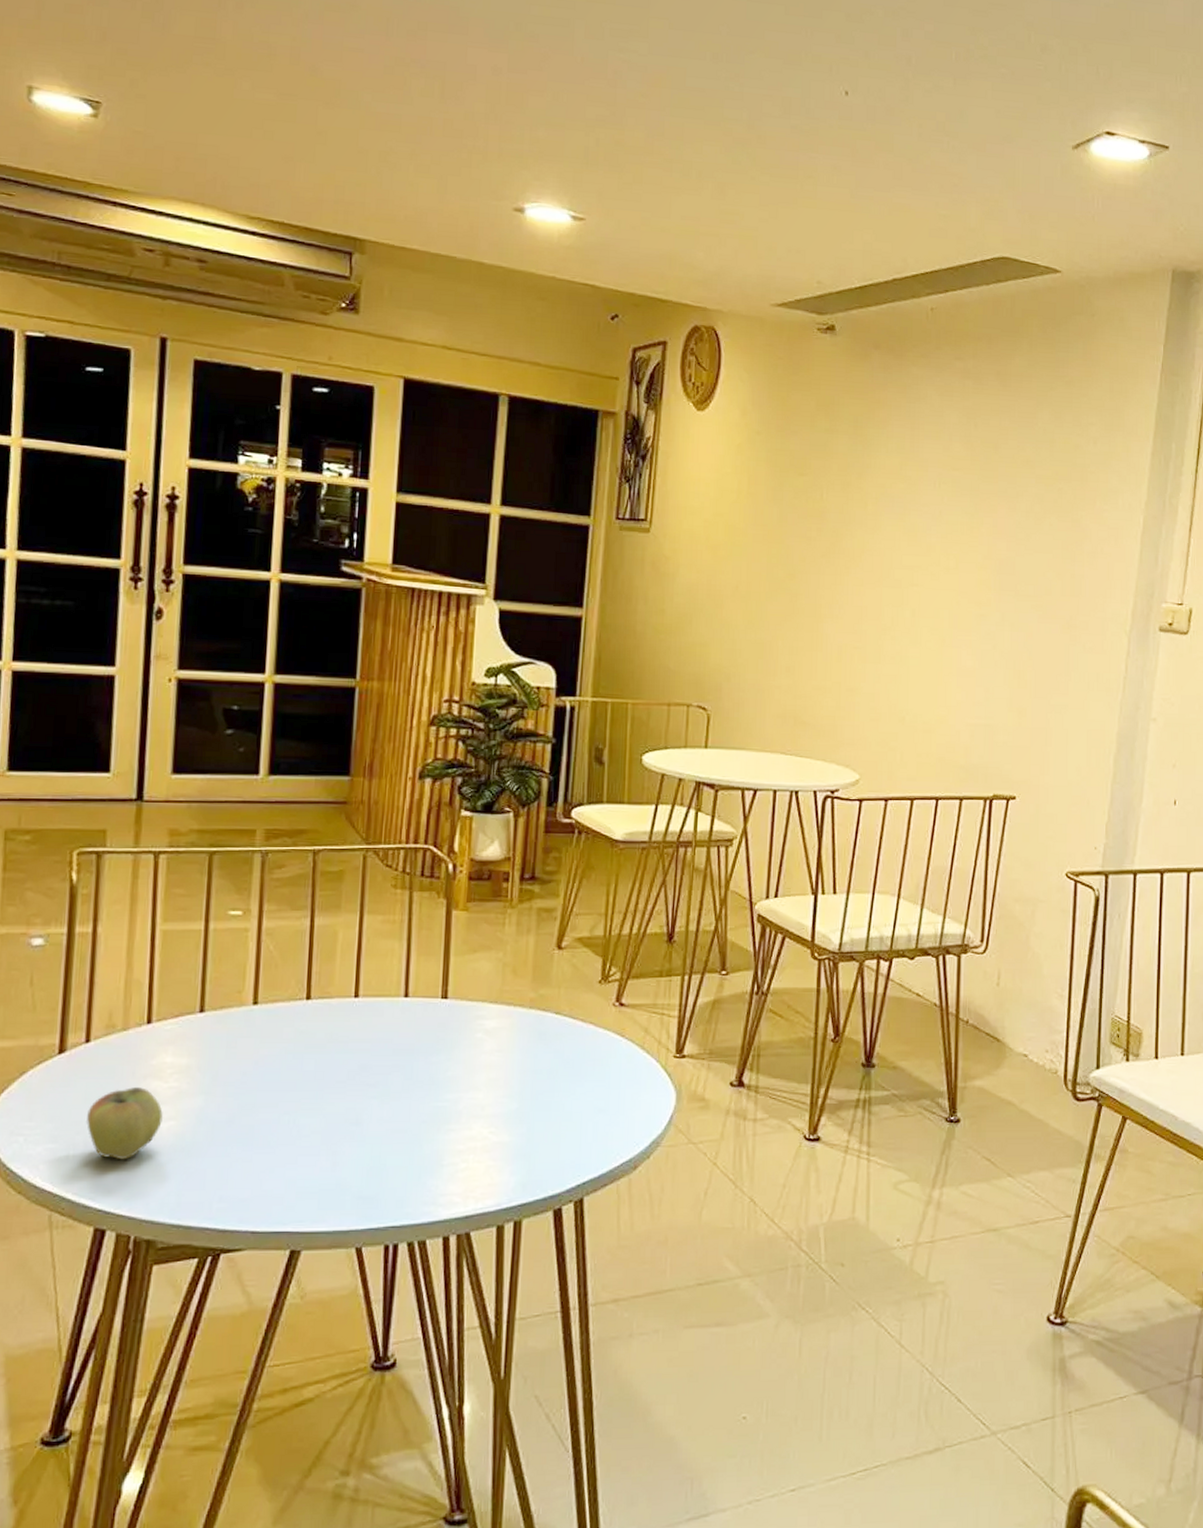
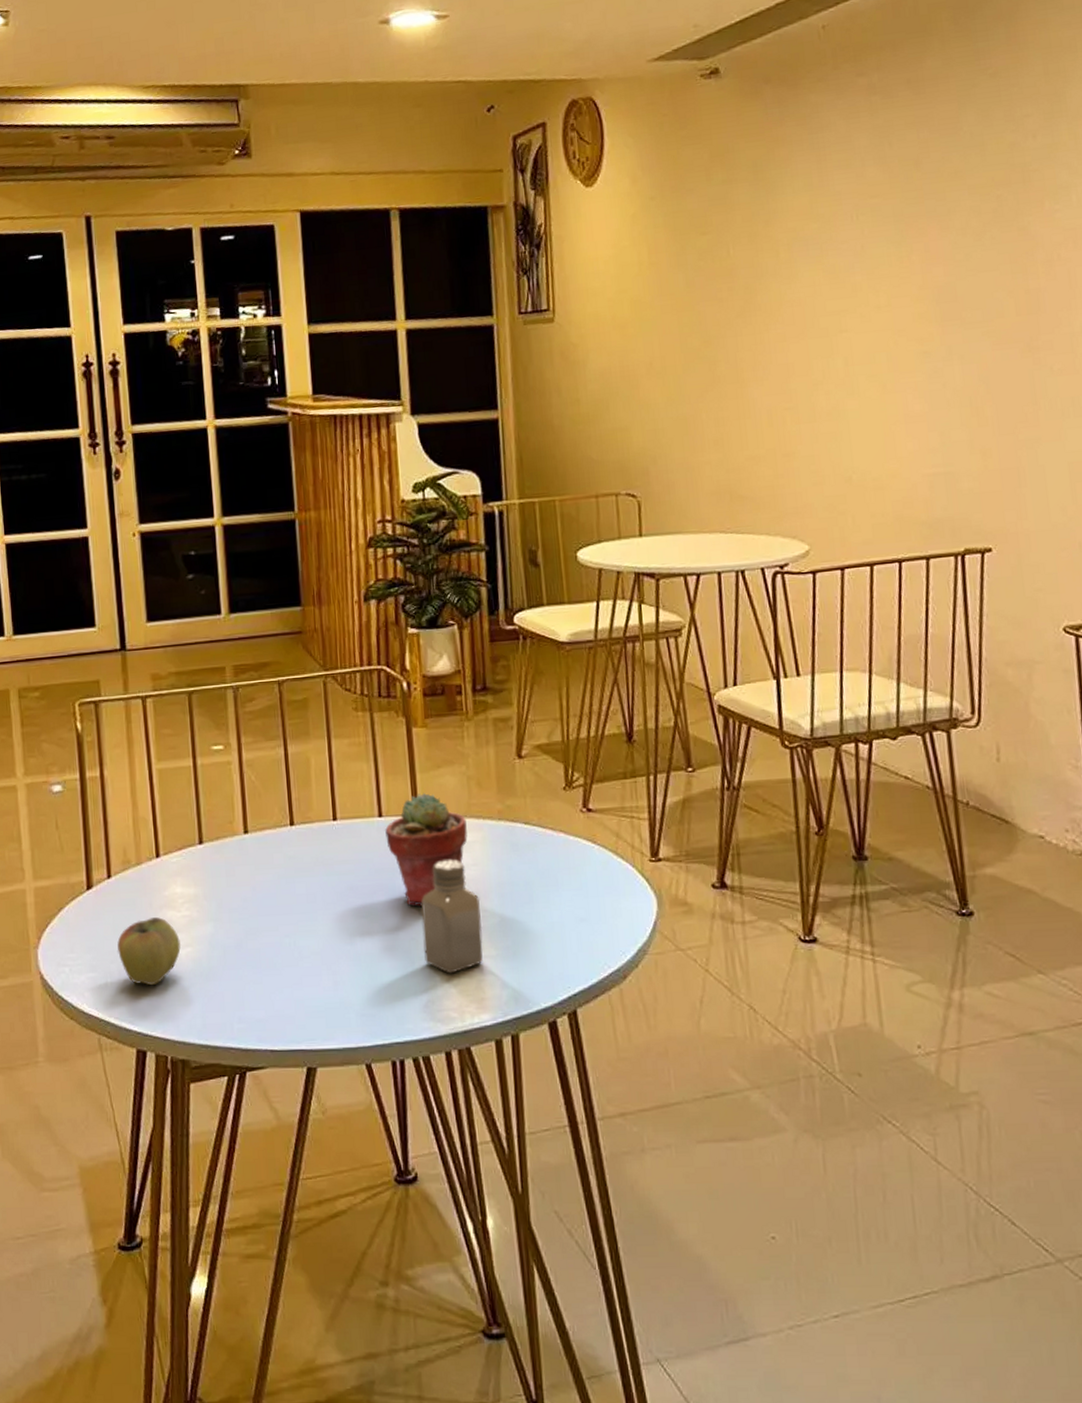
potted succulent: none [409,976,496,1090] -> present [385,793,468,907]
saltshaker: none [434,1045,499,1158] -> present [421,859,483,974]

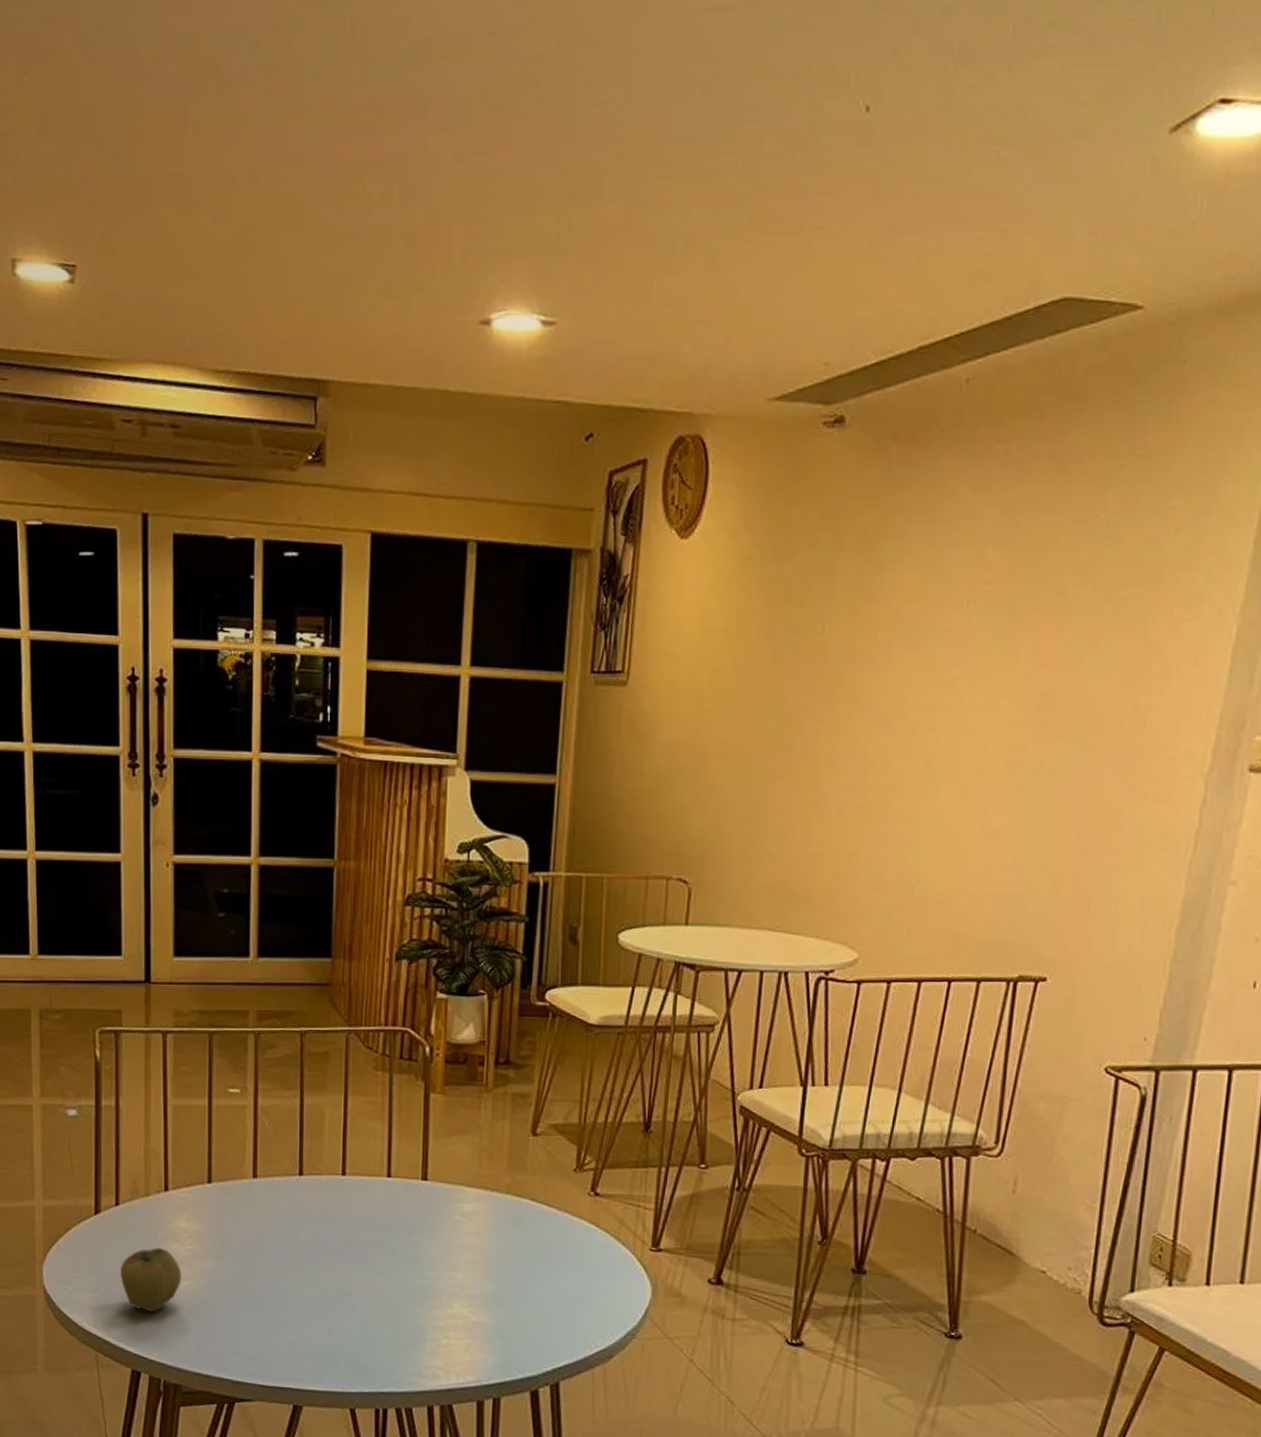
potted succulent: present [385,793,468,907] -> none [392,1159,473,1268]
saltshaker: present [421,859,483,974] -> none [418,1226,478,1335]

